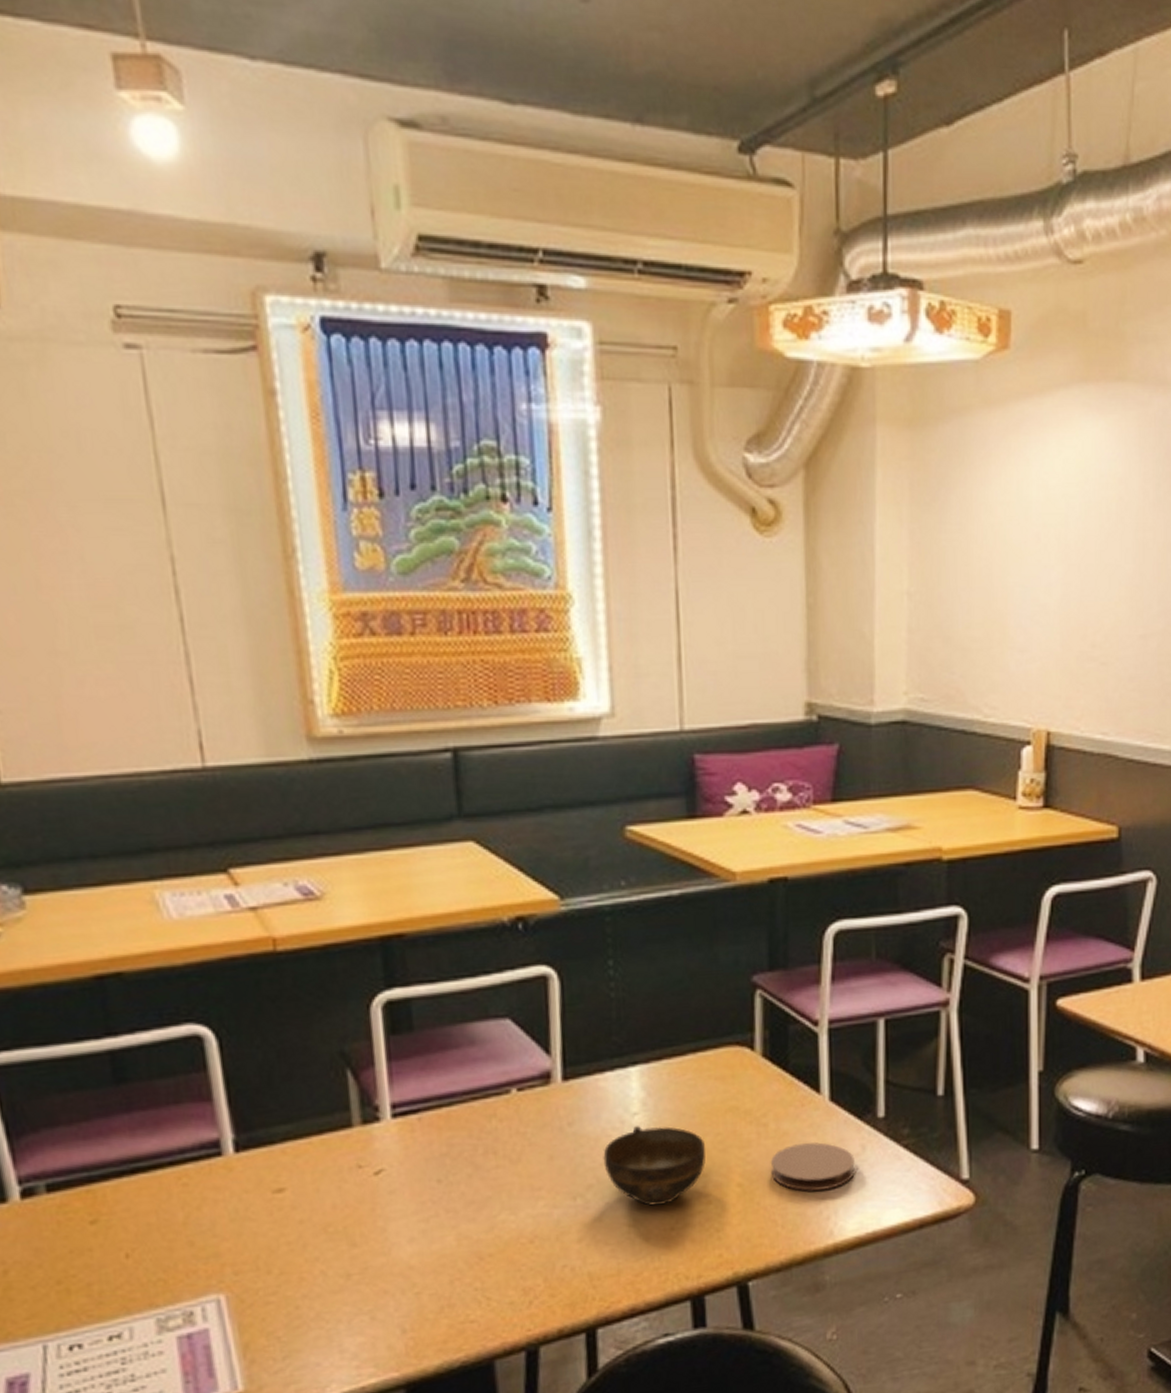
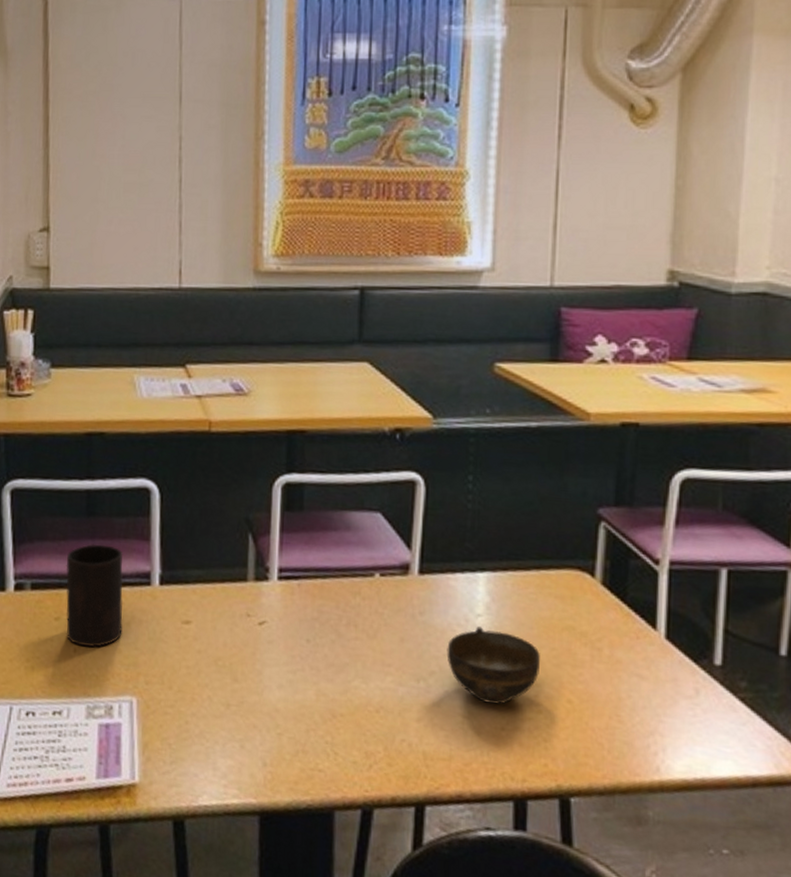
cup: none [93,1116,192,1248] -> present [66,543,124,647]
coaster: present [770,1142,855,1191] -> none [601,674,687,726]

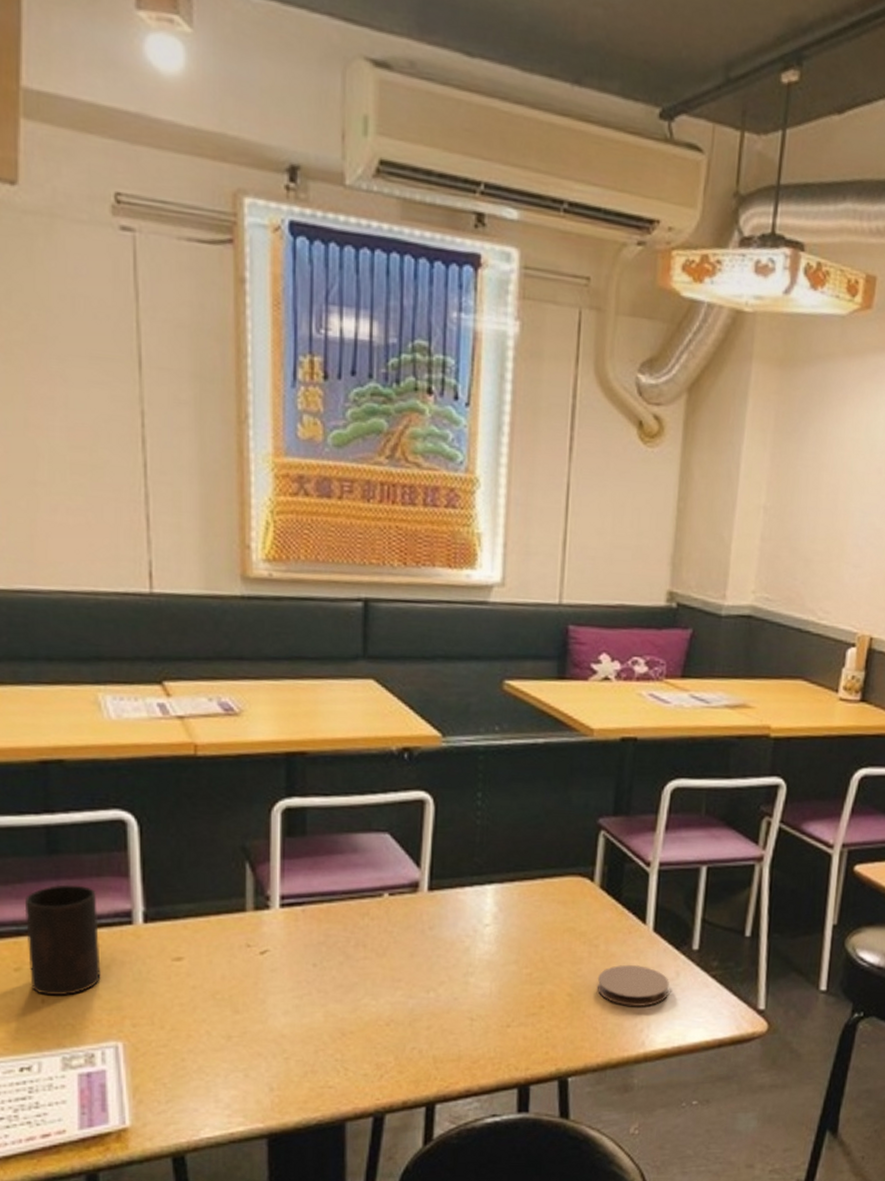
cup: present [447,625,540,705] -> none [456,935,543,1005]
coaster: none [601,674,687,726] -> present [597,965,669,1007]

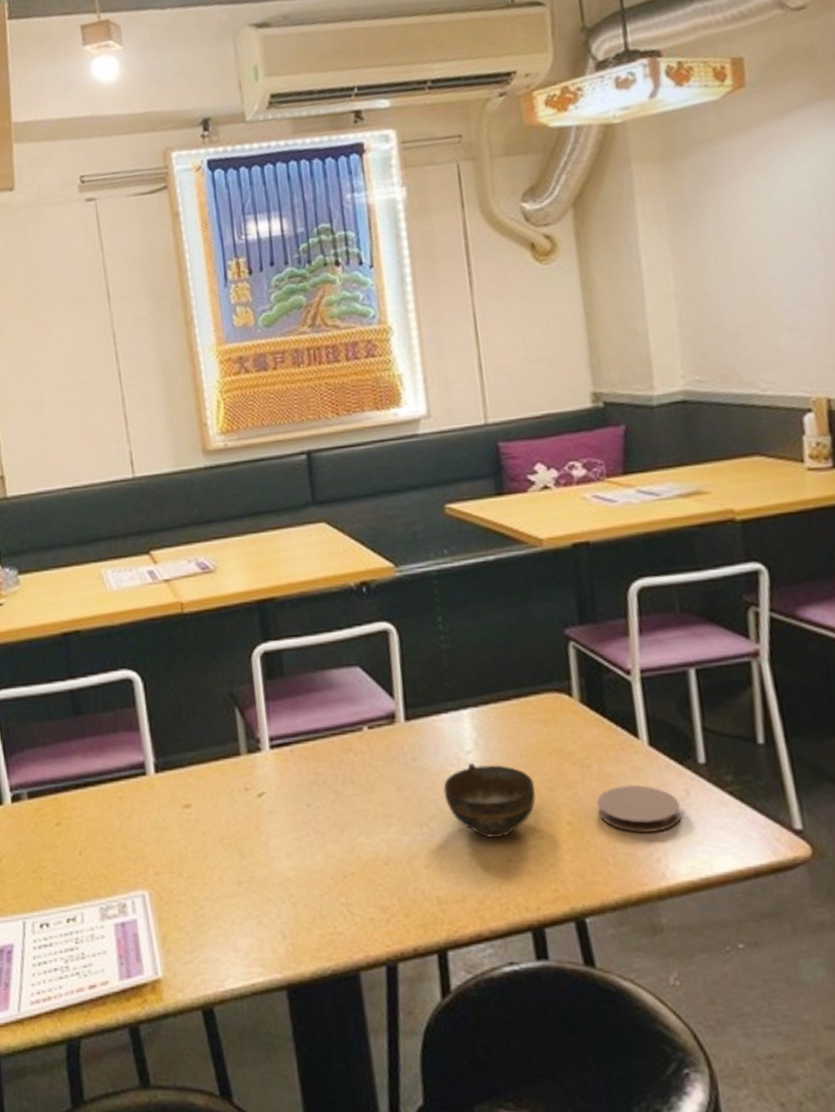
cup: present [24,884,101,996] -> none [59,742,125,848]
cup: none [456,935,543,1005] -> present [443,762,536,838]

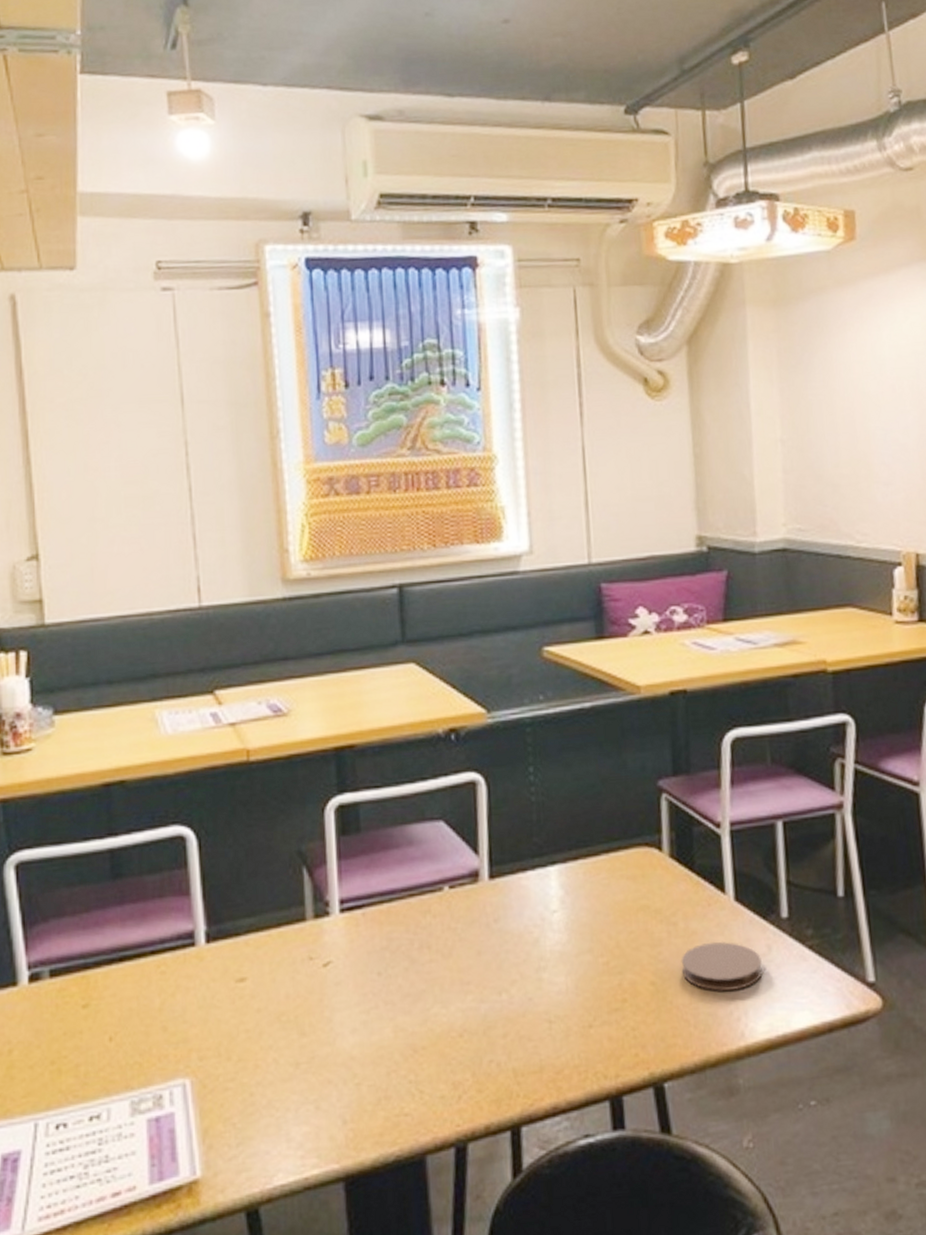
cup: present [443,762,536,838] -> none [525,922,620,1003]

